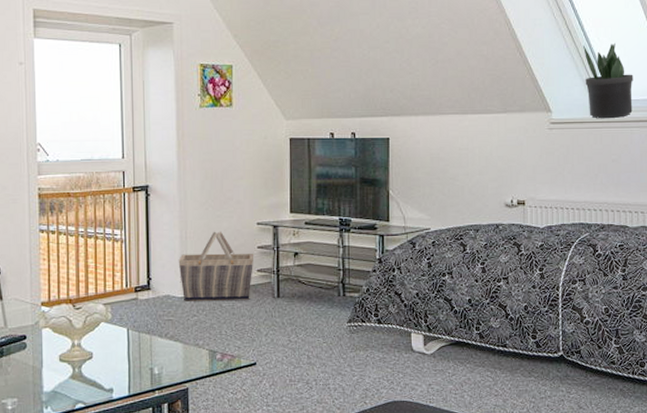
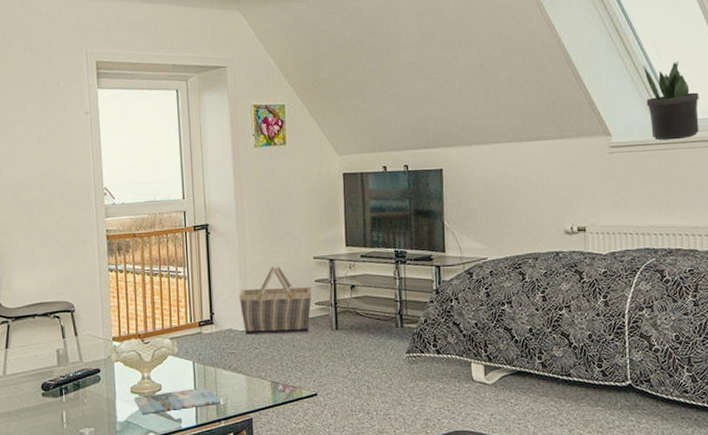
magazine: none [62,355,156,385] -> present [133,387,221,415]

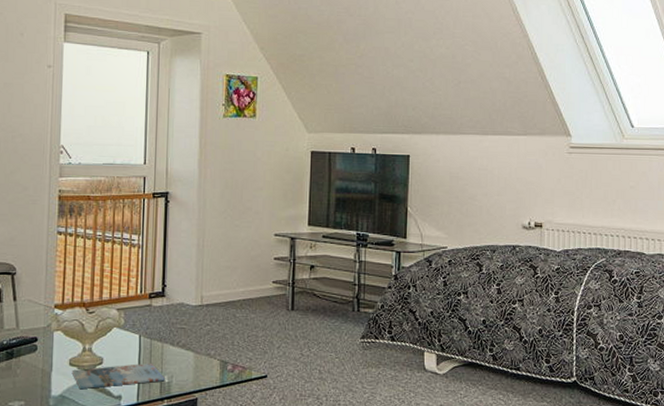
basket: present [239,266,312,335] -> none [194,240,271,311]
planter: present [642,60,699,141] -> none [603,71,653,146]

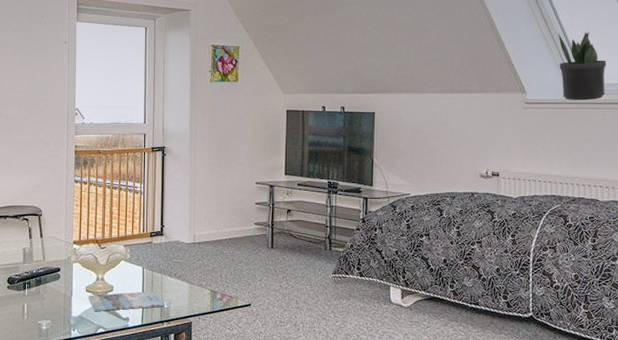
planter: none [603,71,653,146] -> present [557,31,606,101]

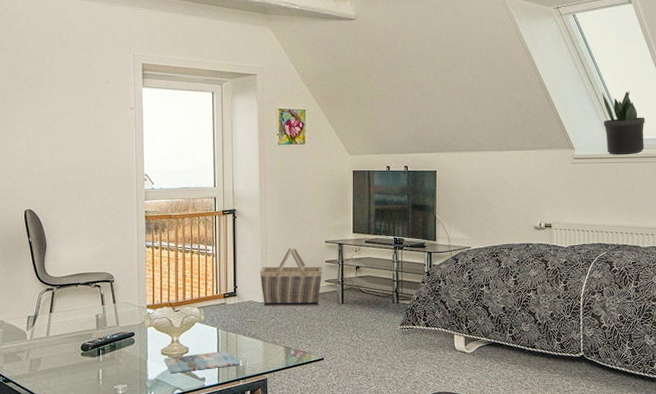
basket: none [187,188,253,249] -> present [259,248,323,306]

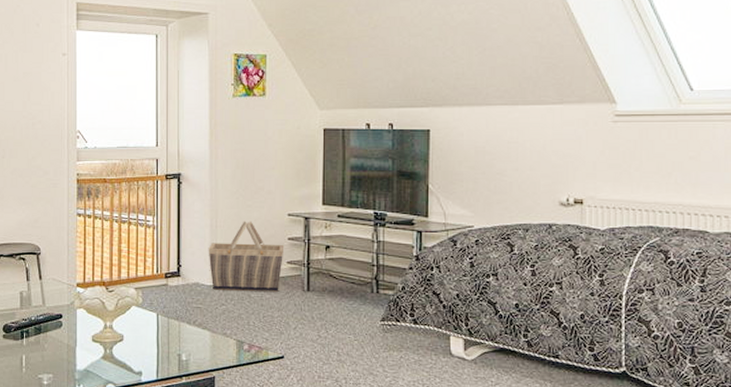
magazine: present [163,350,241,374] -> none [94,340,184,365]
planter: present [601,90,645,155] -> none [655,26,717,111]

